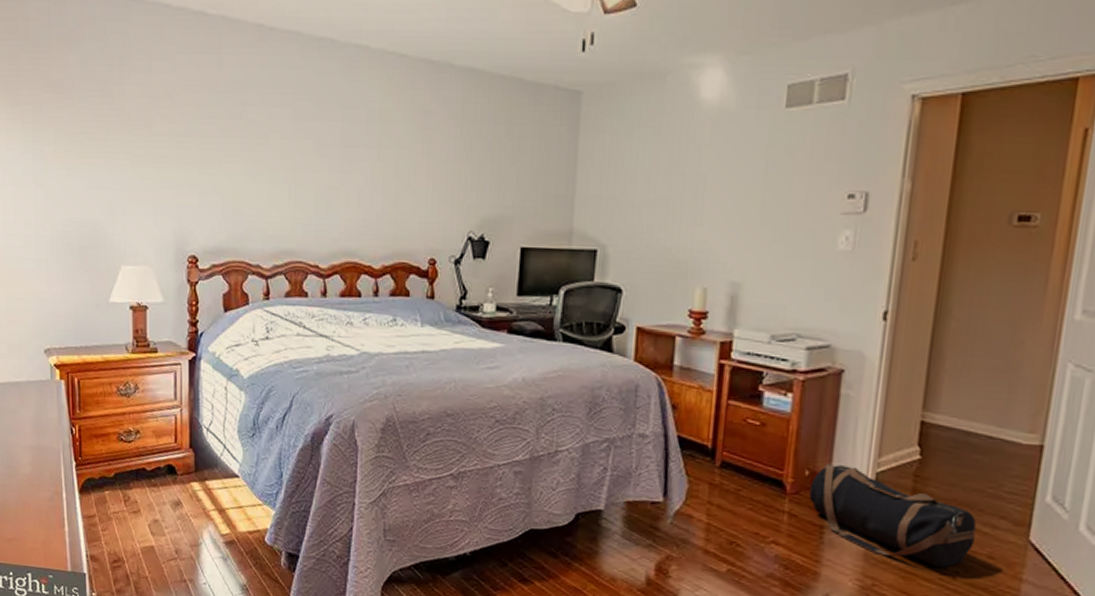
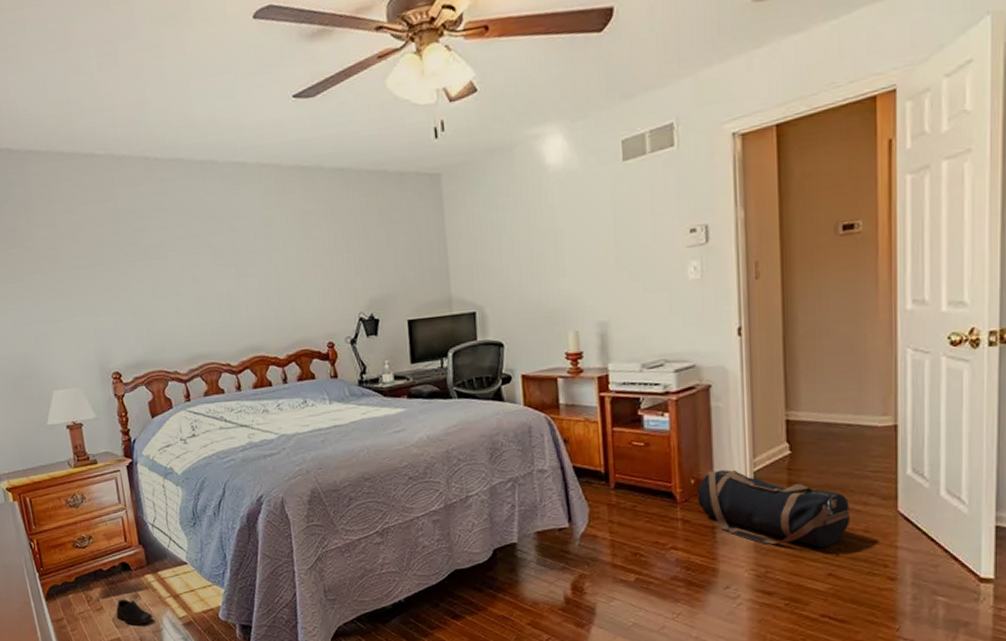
shoe: none [153,504,193,535] -> present [116,599,153,624]

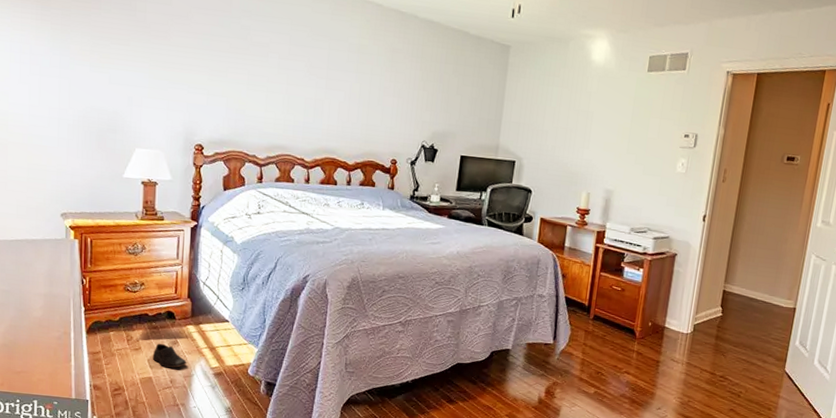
duffel bag: present [697,469,850,549] -> none [650,317,754,390]

